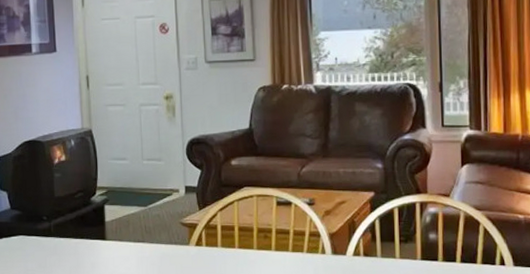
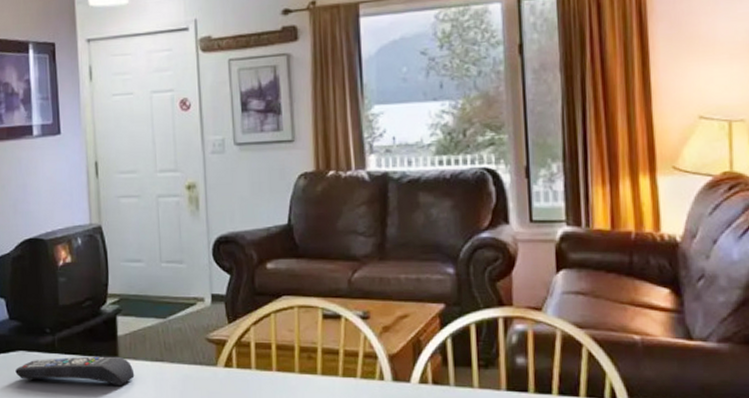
remote control: none [16,238,120,263] -> present [15,356,135,385]

